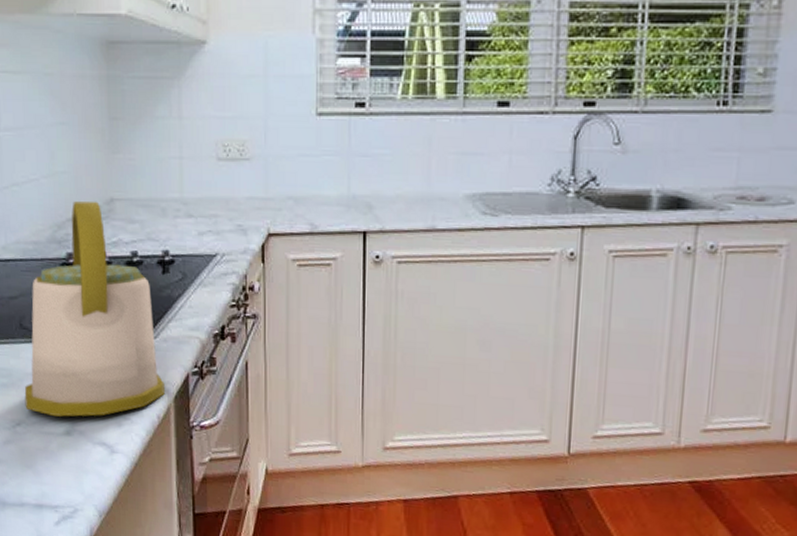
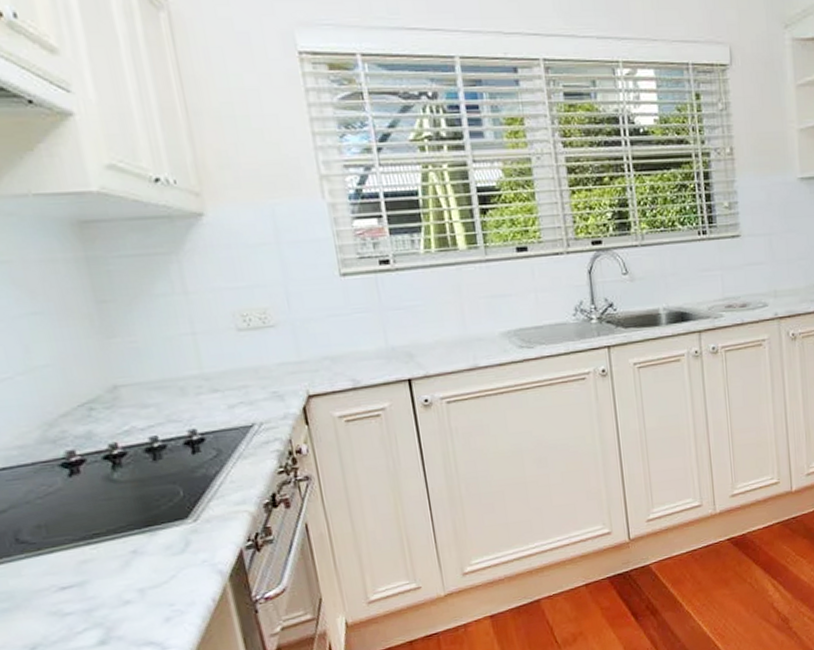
kettle: present [24,201,165,417] -> none [24,391,217,631]

